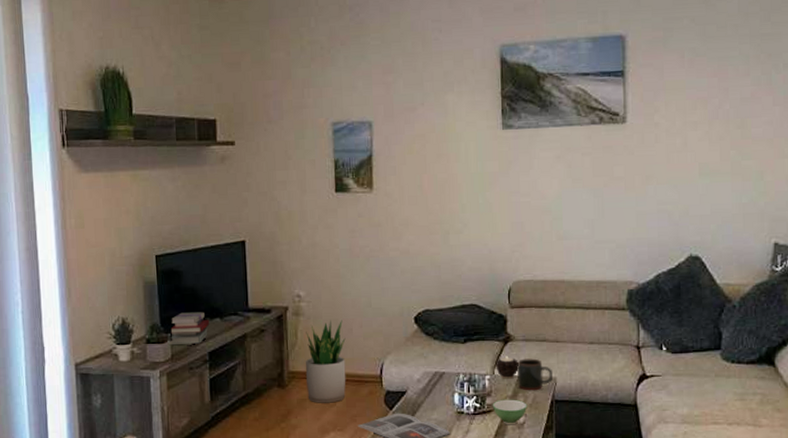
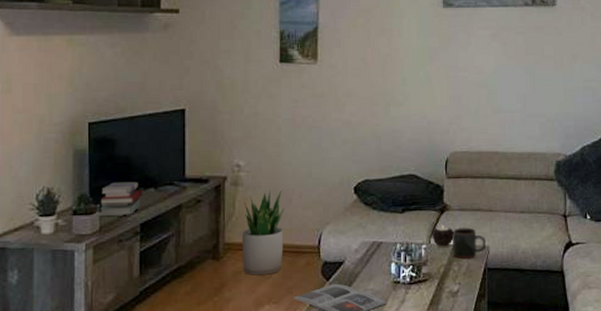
bowl: present [492,399,528,425] -> none [427,268,462,294]

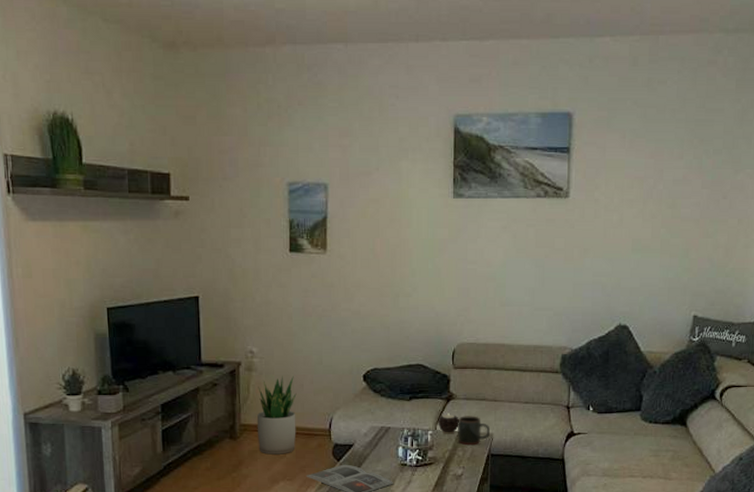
books: present [96,181,143,217] -> none [119,365,163,397]

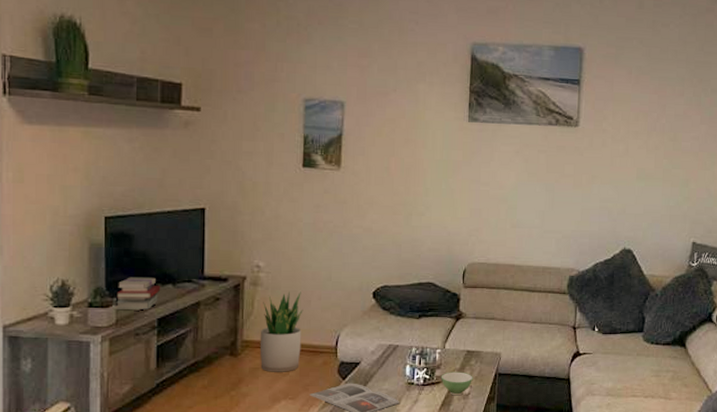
books: none [119,365,163,397] -> present [112,277,161,311]
bowl: none [433,453,466,477] -> present [440,372,473,396]
candle: present [438,414,459,434] -> none [446,332,468,353]
mug: present [457,416,491,445] -> none [465,335,499,364]

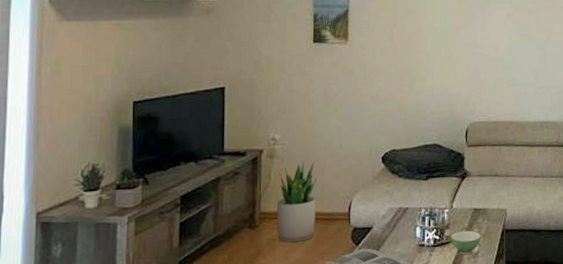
books: present [112,277,161,311] -> none [138,156,184,191]

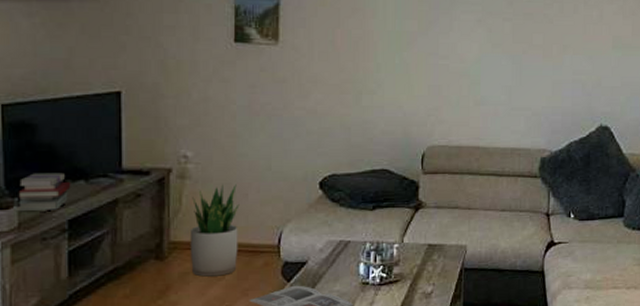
books: none [138,156,184,191] -> present [13,172,71,212]
bowl: present [450,230,482,255] -> none [399,268,436,295]

